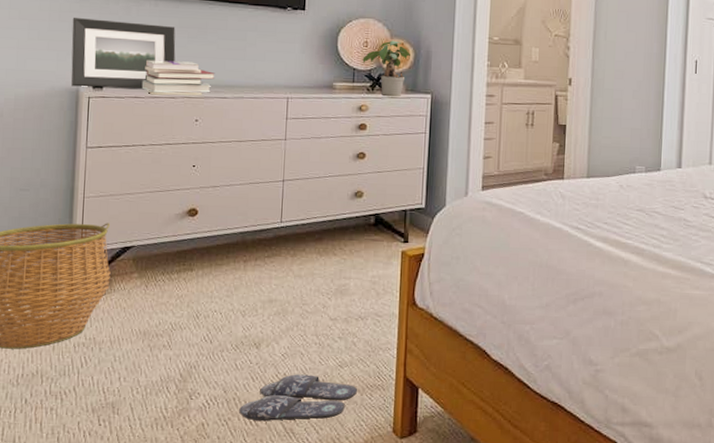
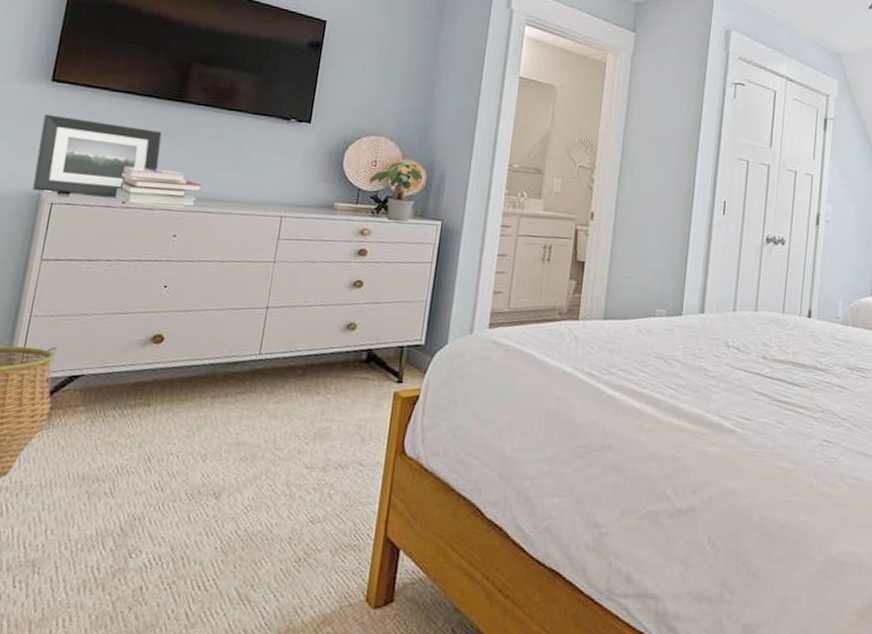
slippers: present [239,374,358,421] -> none [186,530,330,585]

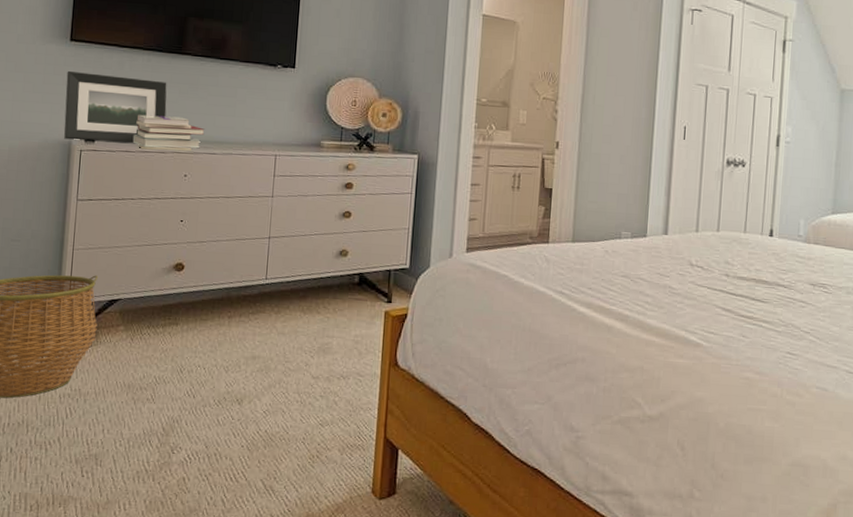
potted plant: present [369,161,423,223] -> none [350,100,398,157]

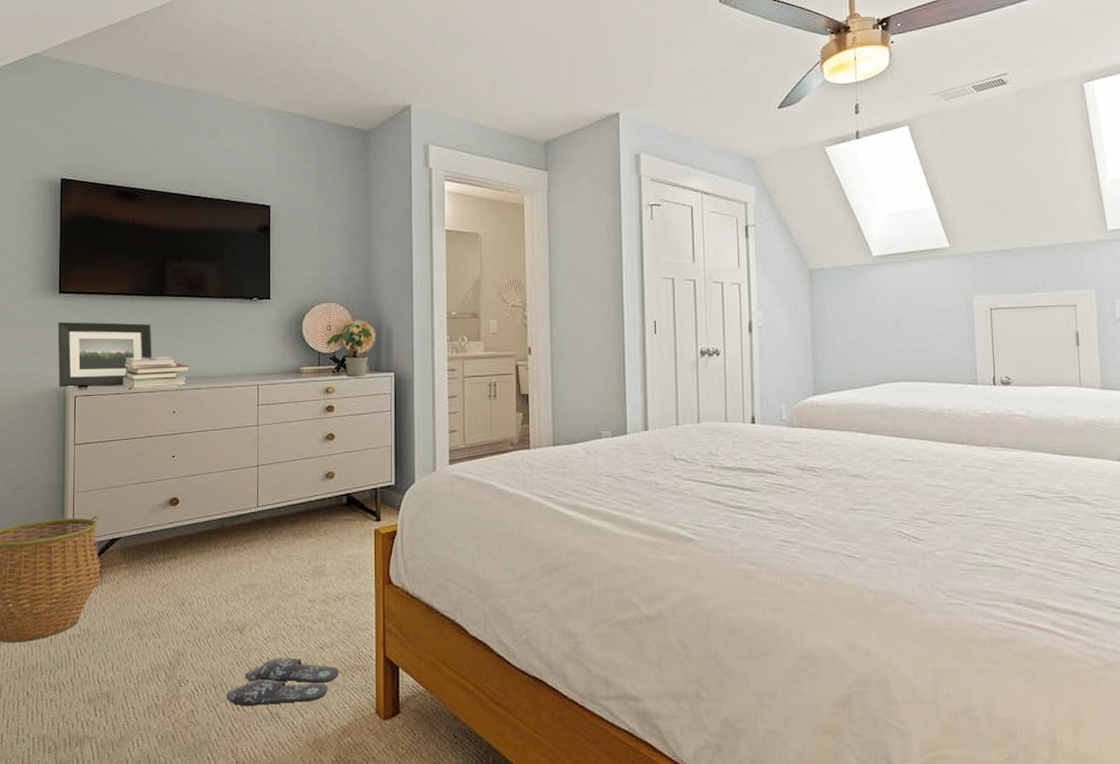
slippers: none [220,431,338,478] -> present [226,658,340,706]
potted plant: none [350,100,398,157] -> present [327,322,372,378]

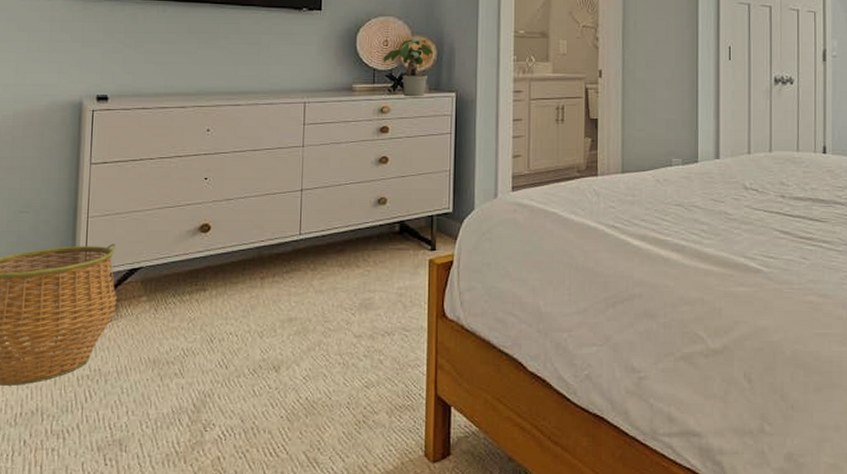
picture frame: present [57,321,152,387] -> none [73,26,185,100]
books: present [122,356,190,391] -> none [149,68,228,106]
slippers: present [226,658,340,706] -> none [258,398,386,451]

